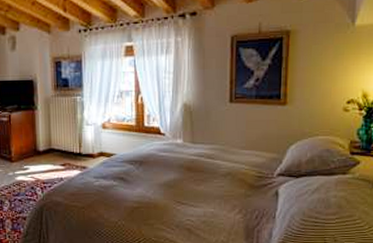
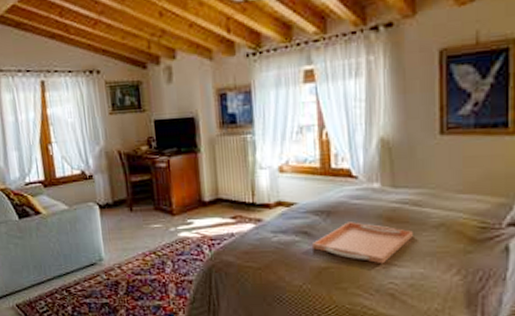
serving tray: none [127,170,206,205] -> present [312,222,413,264]

